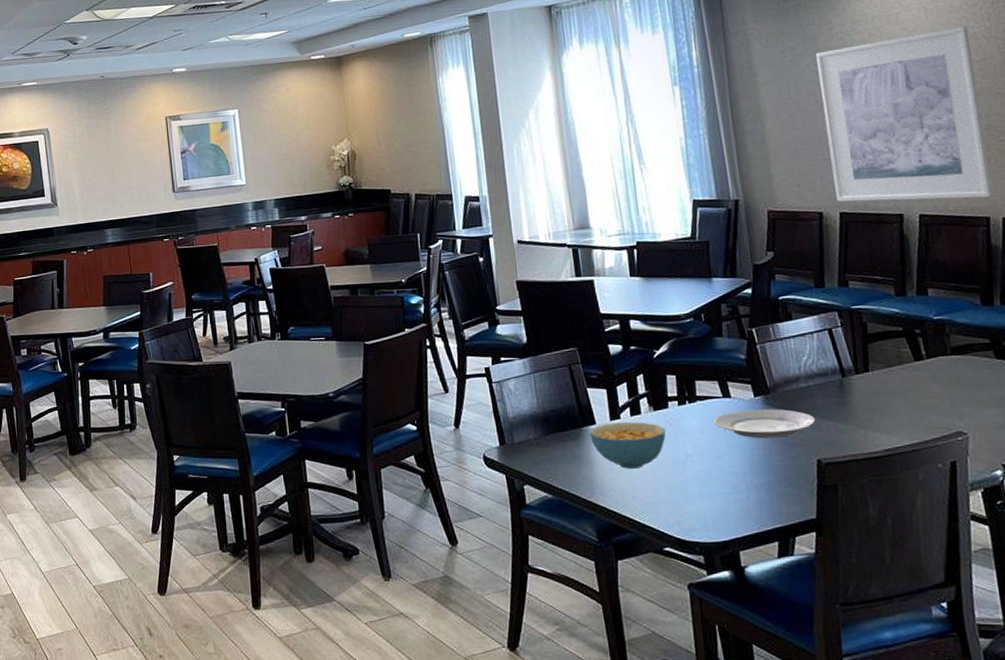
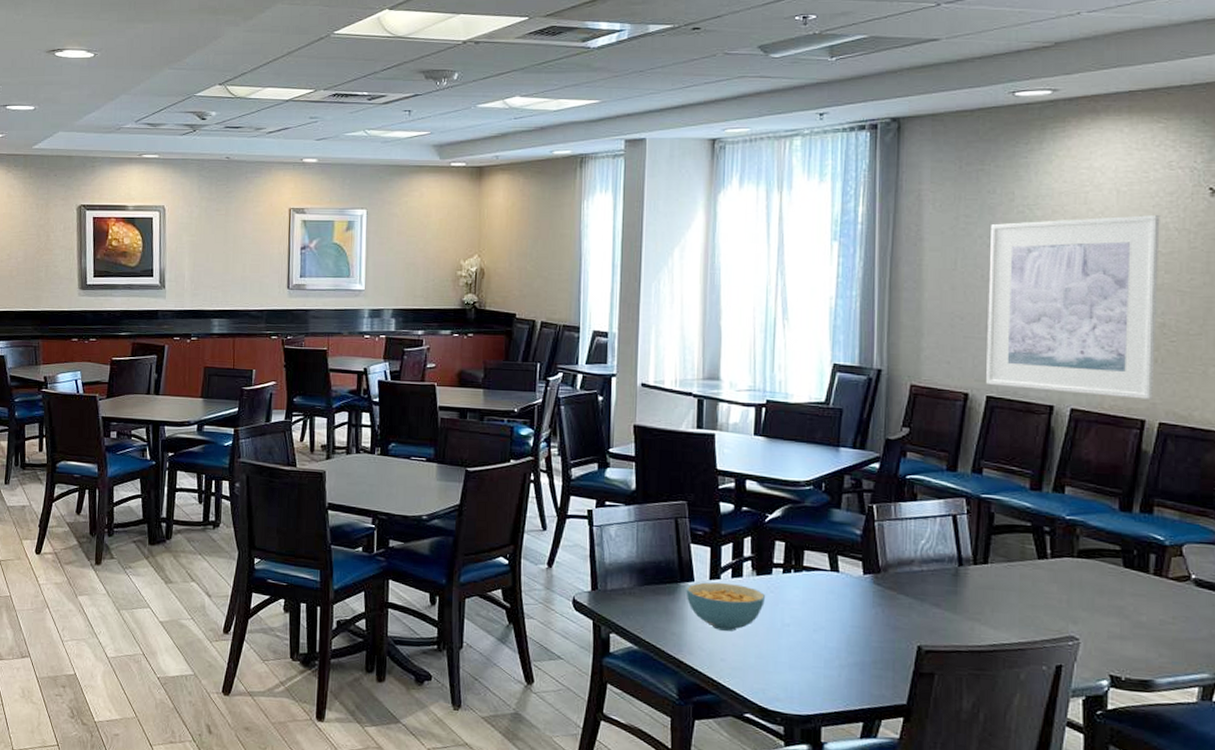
plate: present [713,409,816,439] -> none [817,586,924,620]

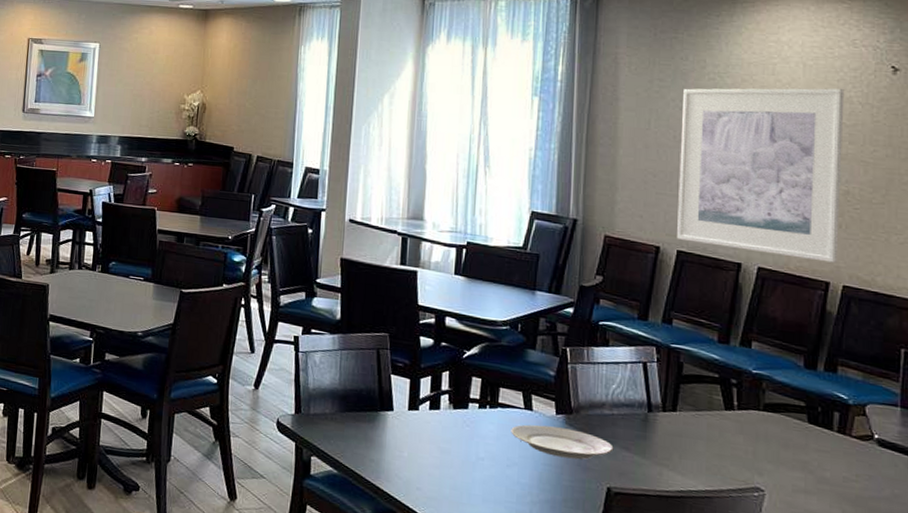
cereal bowl: present [686,582,766,631] -> none [385,412,462,462]
plate: none [817,586,924,620] -> present [511,424,614,460]

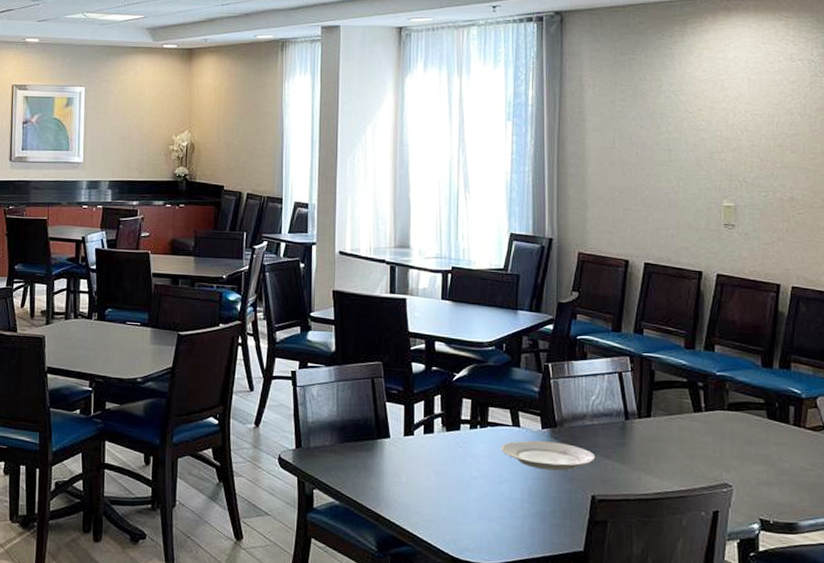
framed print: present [677,88,845,263] -> none [642,101,787,266]

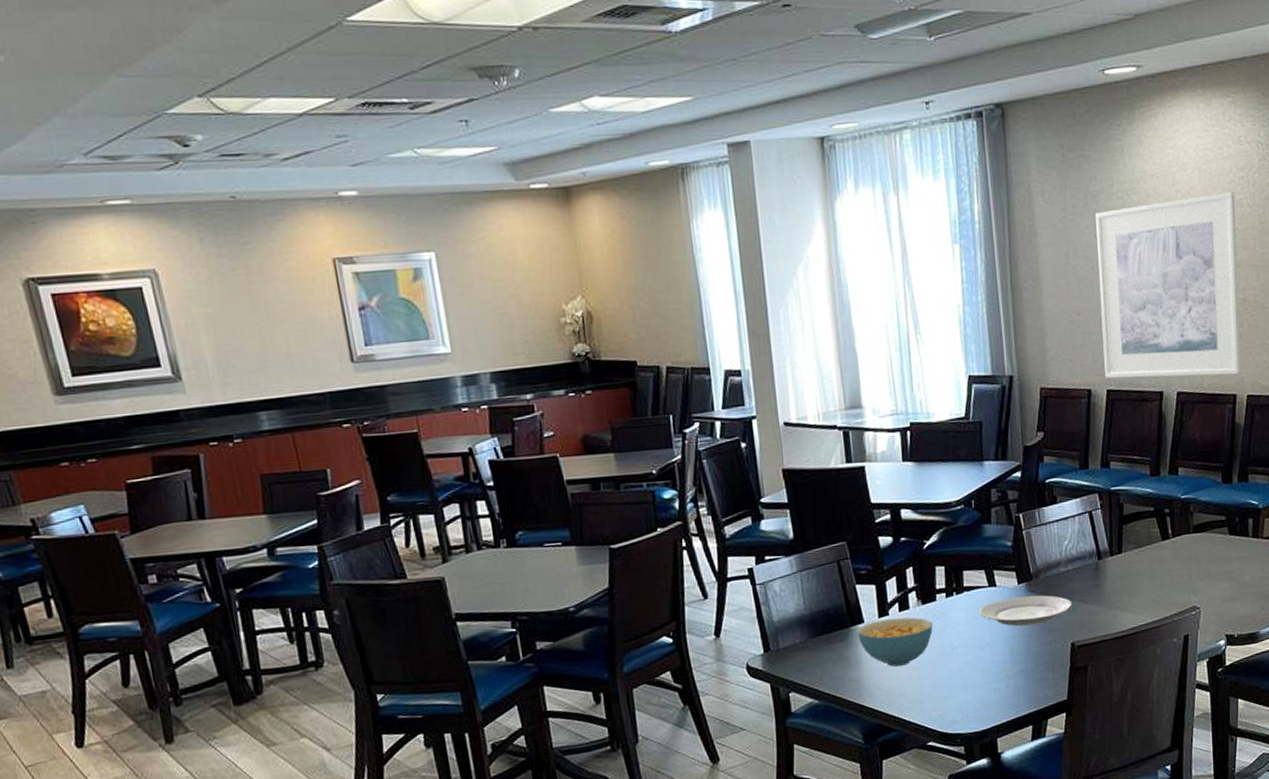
cereal bowl: none [382,438,455,485] -> present [857,617,933,667]
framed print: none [642,101,787,266] -> present [1095,192,1241,379]

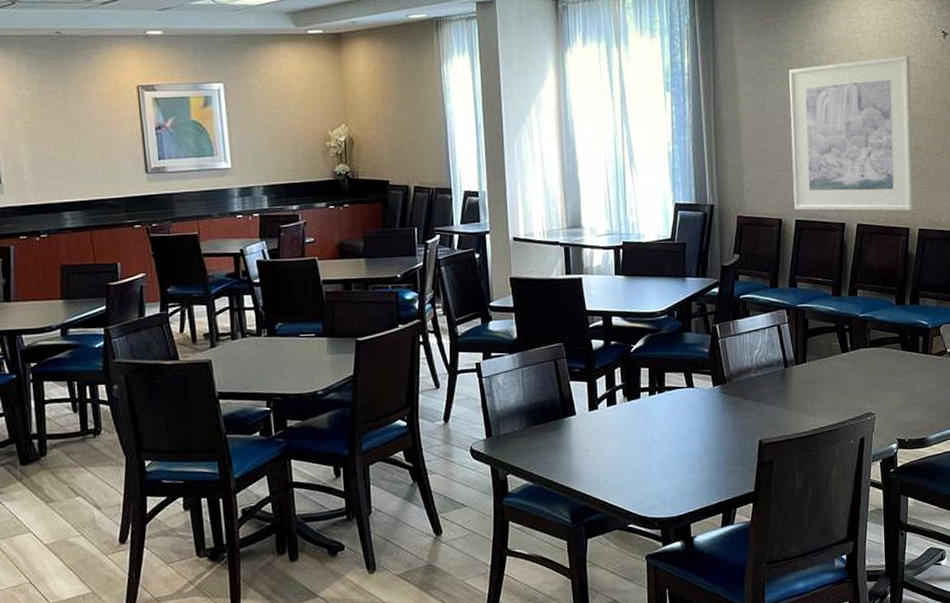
cereal bowl: present [857,617,933,667] -> none [569,412,637,455]
plate: present [979,595,1073,626] -> none [678,396,761,424]

